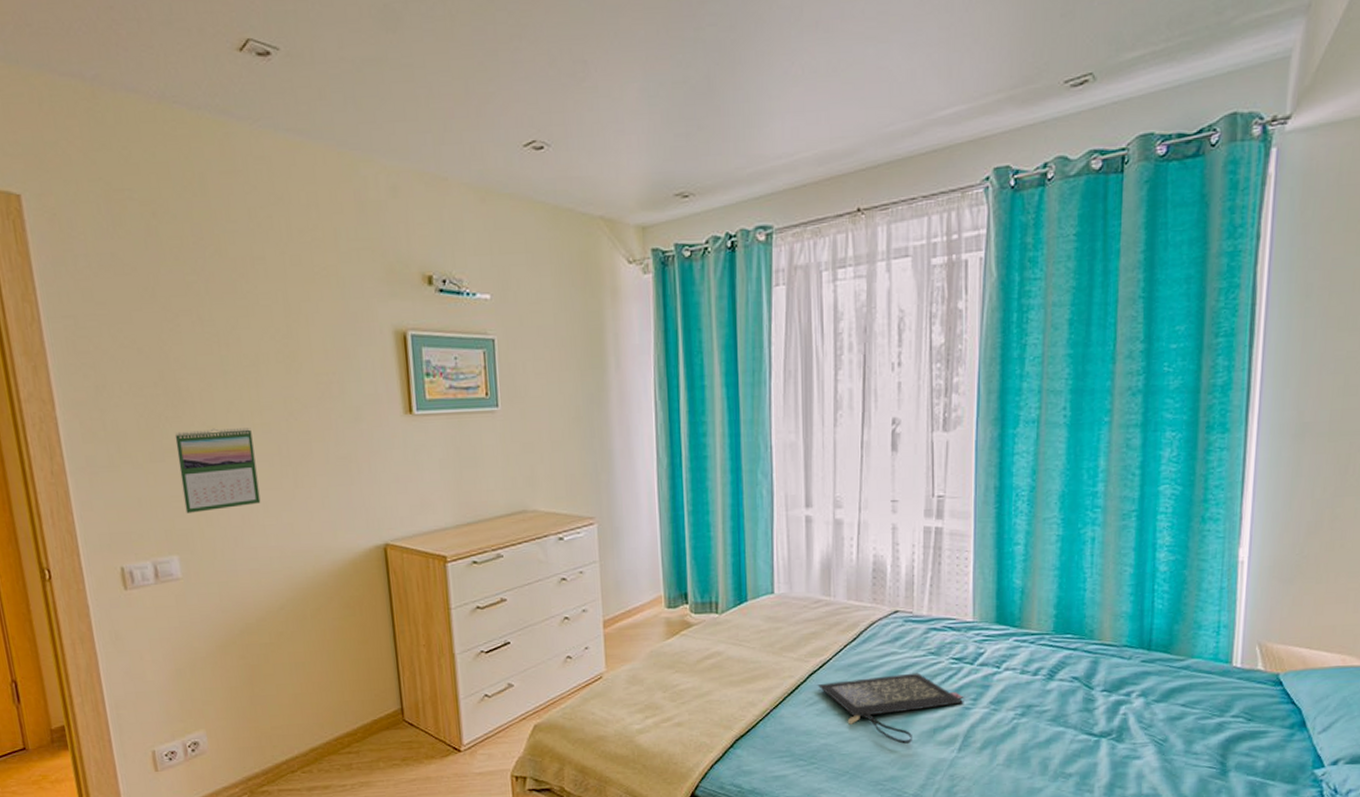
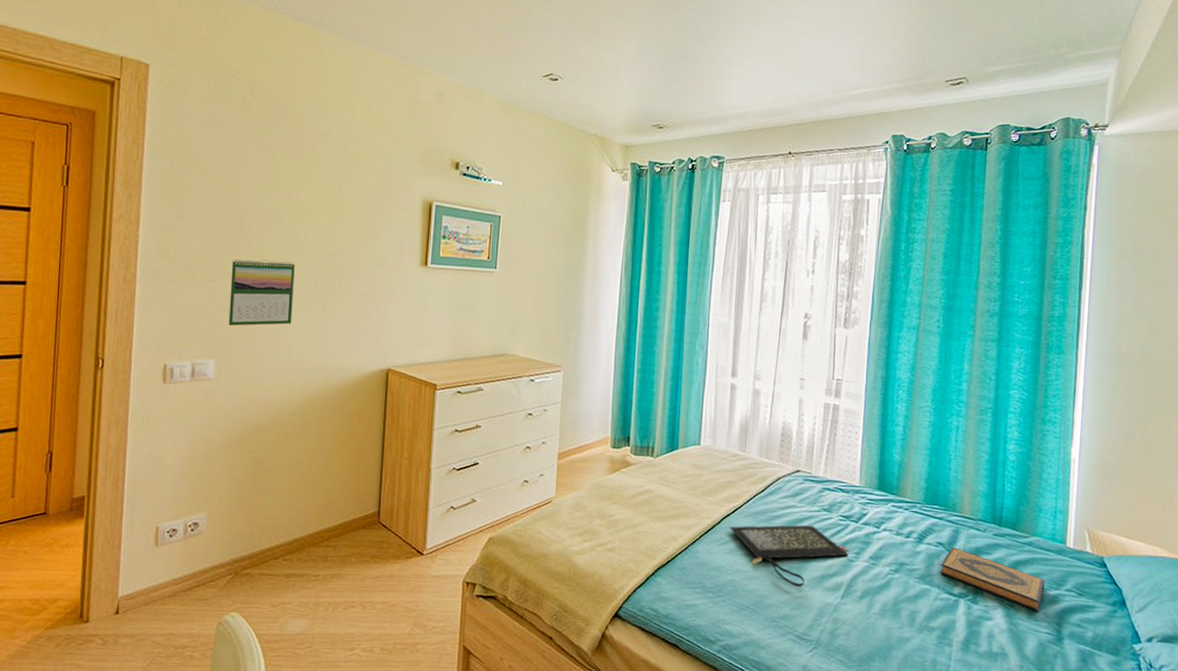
hardback book: none [1077,681,1205,745] -> present [940,547,1045,612]

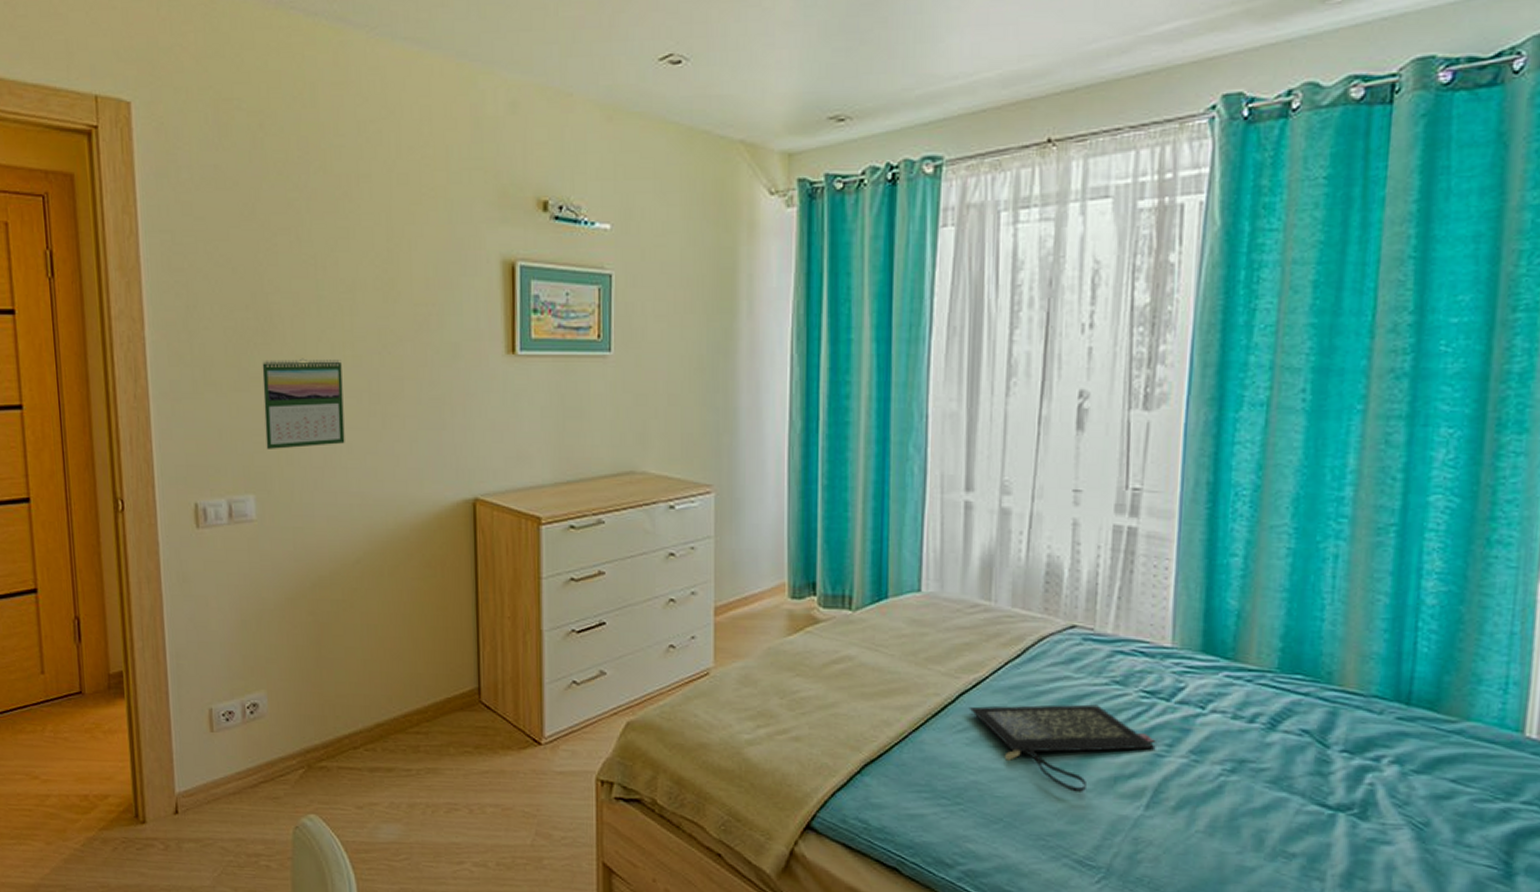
hardback book: present [940,547,1045,612] -> none [1306,737,1485,835]

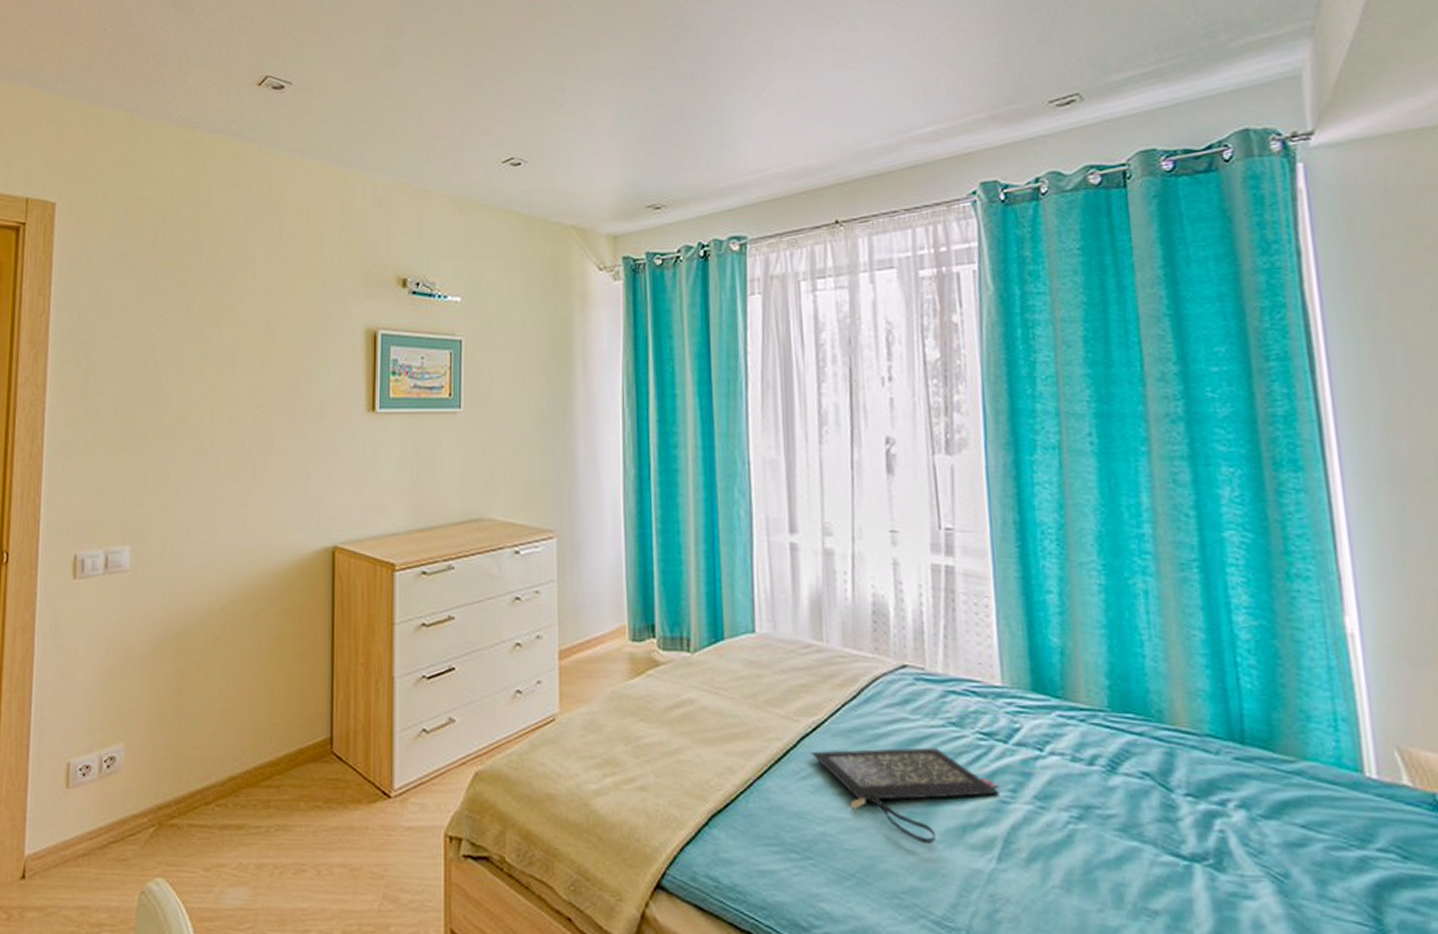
calendar: present [262,358,345,449] -> none [145,418,219,502]

